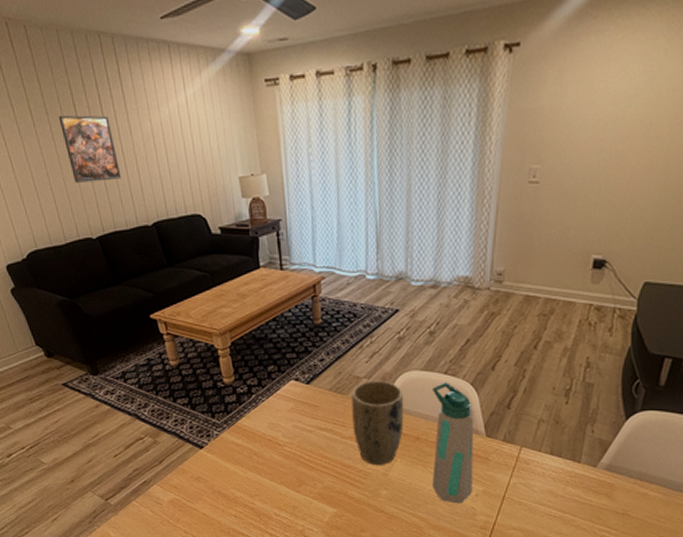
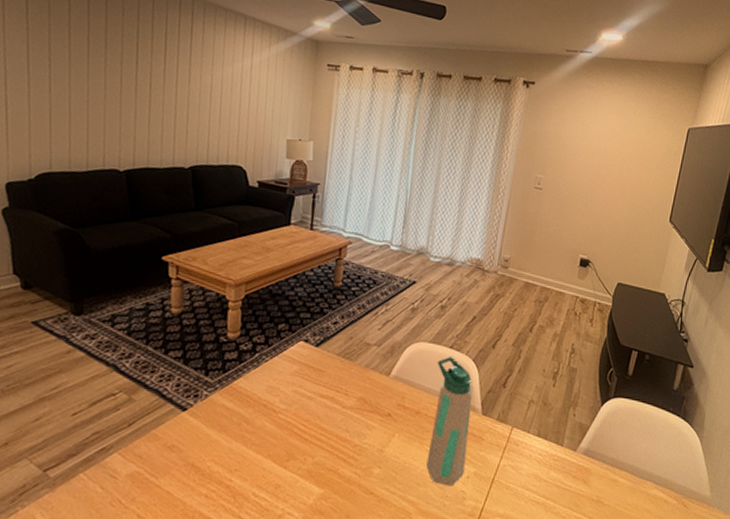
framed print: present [58,115,122,183] -> none [115,52,171,120]
plant pot: present [352,380,404,465] -> none [355,348,410,440]

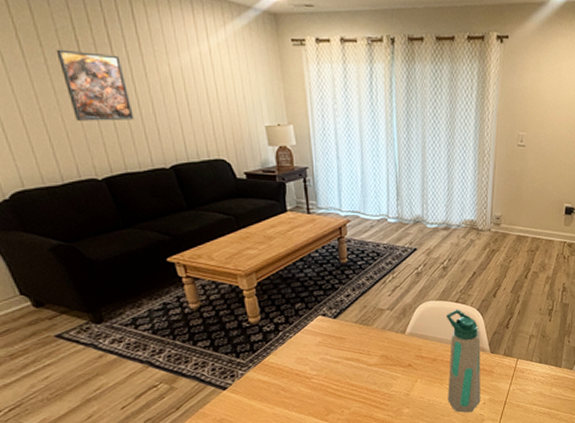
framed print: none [115,52,171,120] -> present [56,49,134,121]

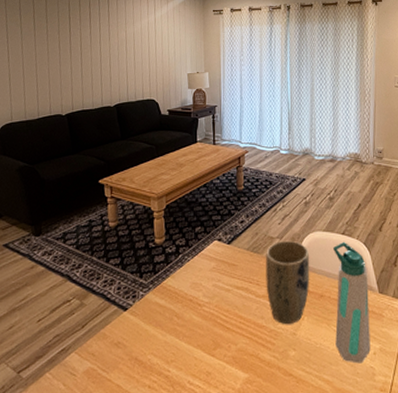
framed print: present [56,49,134,121] -> none [55,24,96,72]
plant pot: none [376,311,423,387] -> present [266,240,310,324]

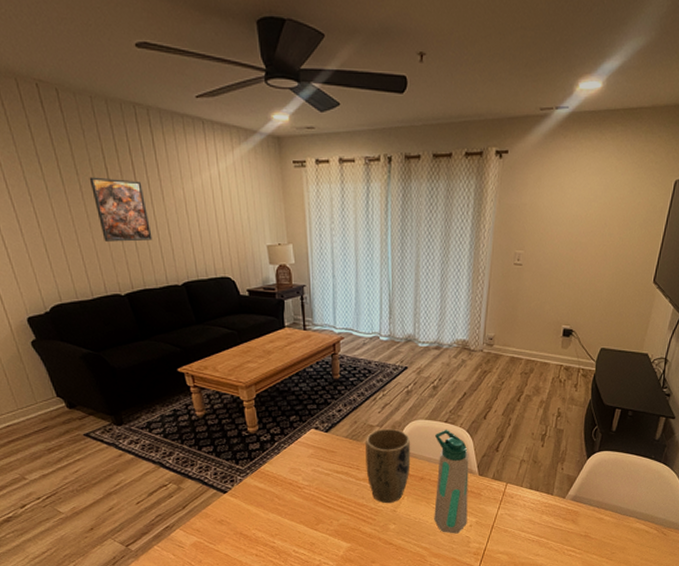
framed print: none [55,24,96,72] -> present [89,177,153,242]

